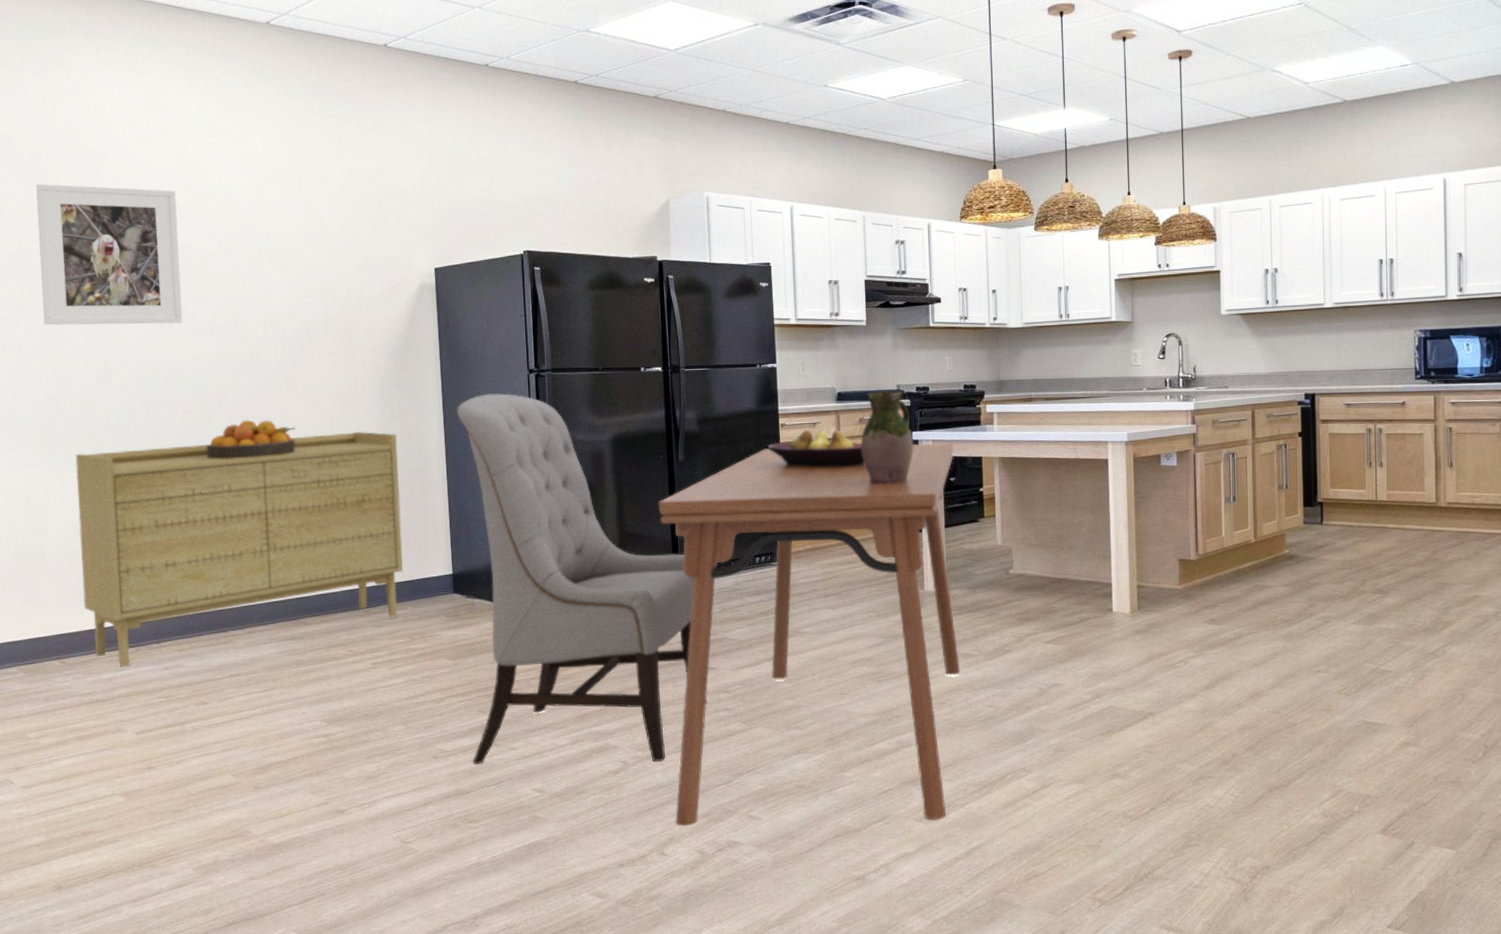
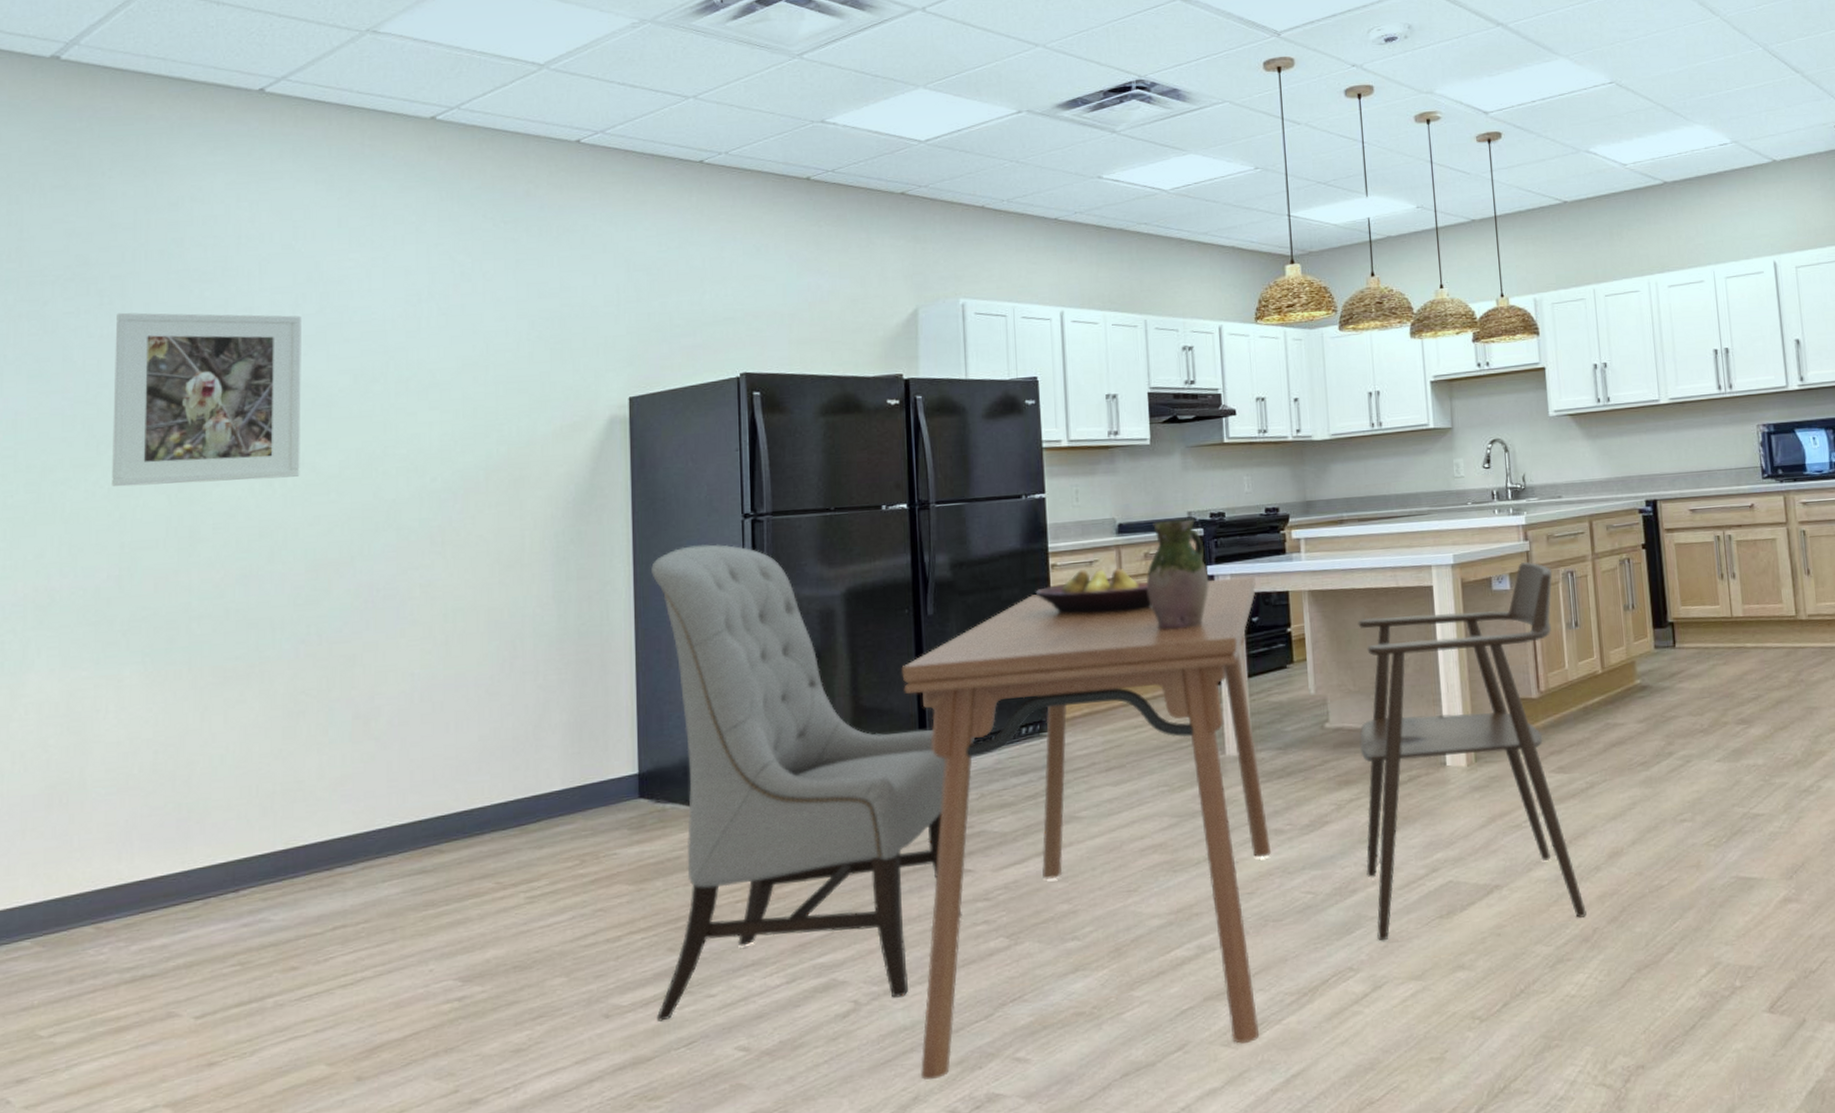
sideboard: present [75,431,403,667] -> none [134,599,575,928]
fruit bowl: present [207,419,296,459] -> none [321,592,441,645]
chair: none [1039,442,1228,750] -> present [1358,561,1587,941]

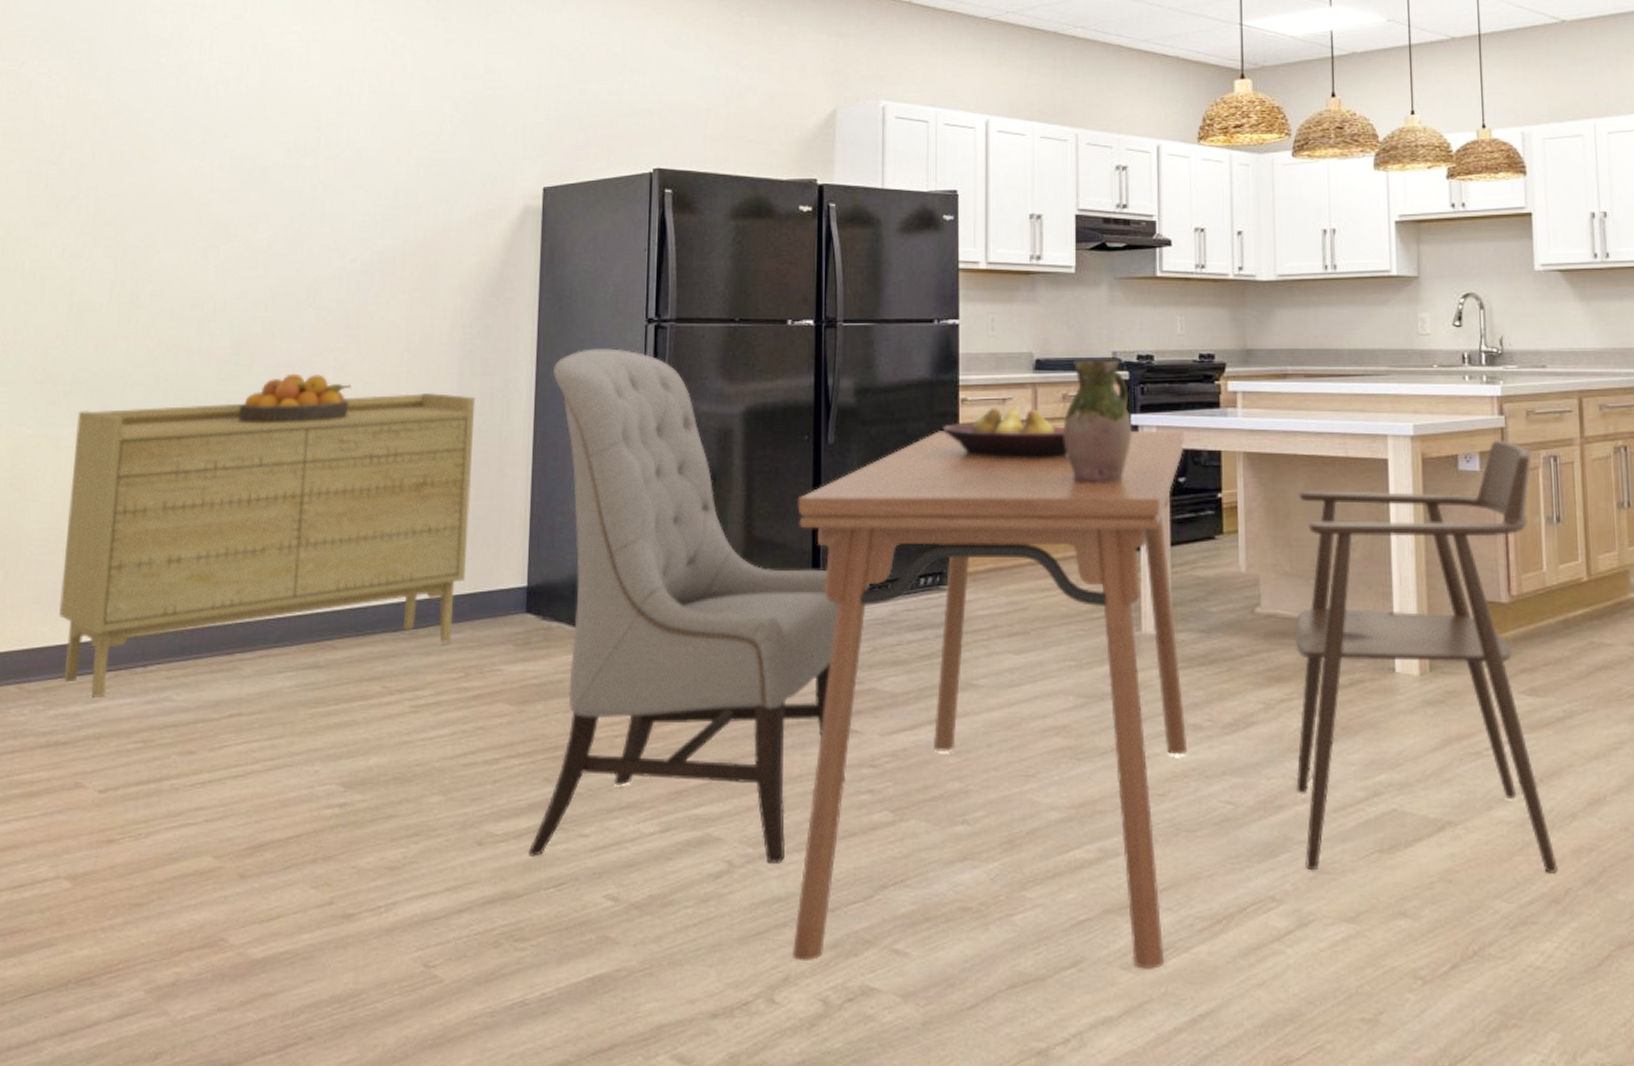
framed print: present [112,312,301,487] -> none [66,75,244,249]
sideboard: none [134,599,575,928] -> present [59,392,476,698]
fruit bowl: none [321,592,441,645] -> present [239,373,351,424]

